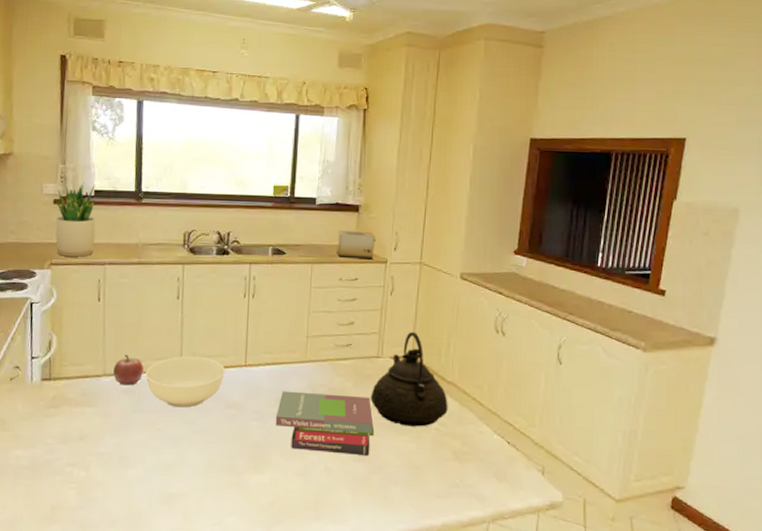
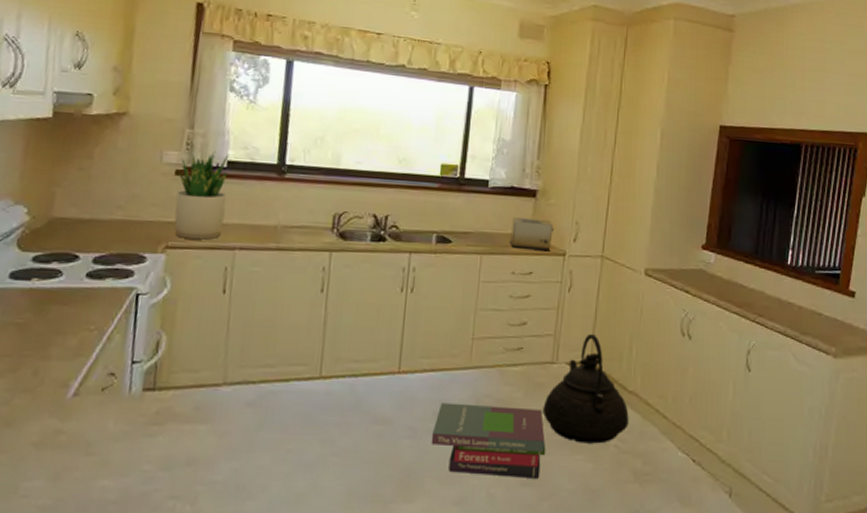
fruit: present [113,354,144,386] -> none [236,358,275,397]
bowl: present [145,356,226,408] -> none [276,360,375,424]

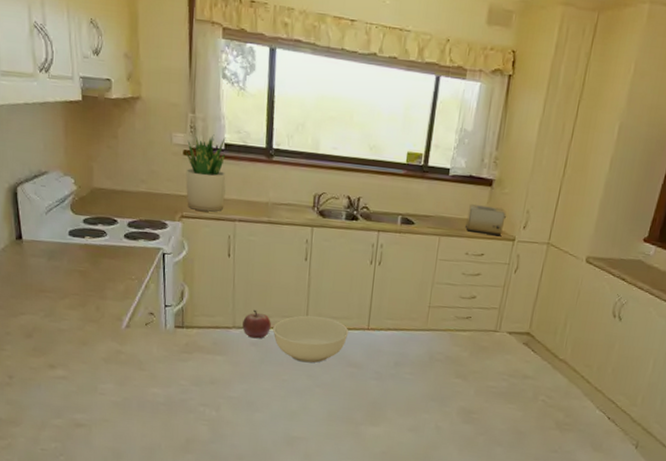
fruit: none [236,358,275,397] -> present [242,309,272,339]
bowl: none [276,360,375,424] -> present [273,315,349,363]
books: present [431,402,546,478] -> none [392,355,485,419]
teakettle: present [542,334,629,444] -> none [484,310,558,398]

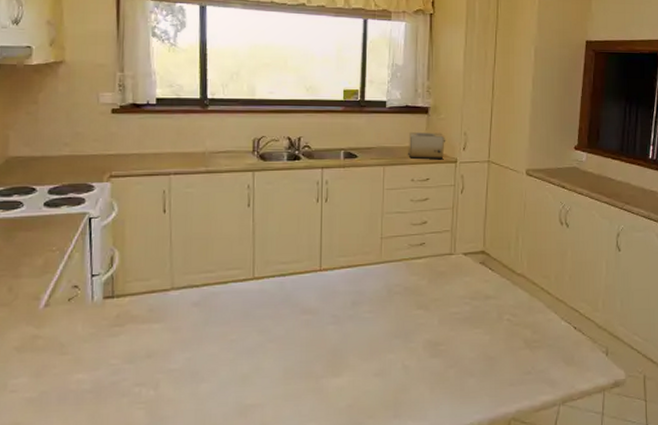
planter: present [185,136,226,212] -> none [114,92,159,168]
fruit: present [242,309,272,339] -> none [182,266,215,298]
bowl: present [273,315,349,363] -> none [217,263,300,317]

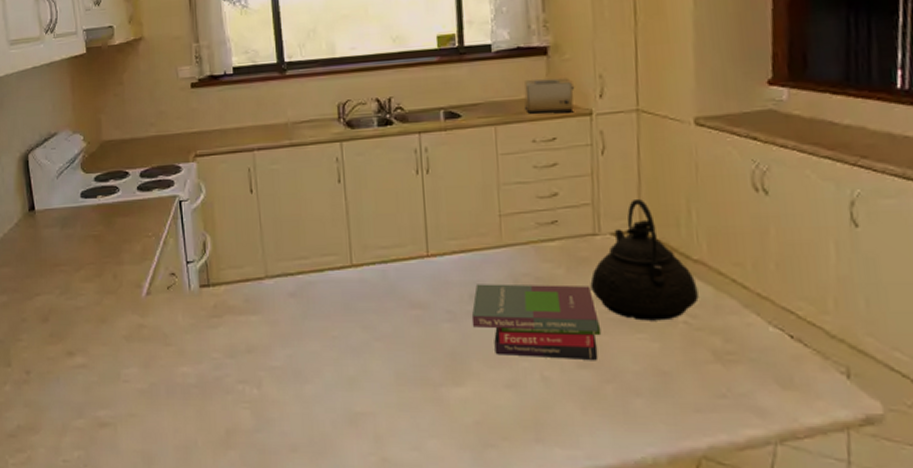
books: none [352,292,450,351] -> present [471,284,602,360]
teakettle: none [445,228,518,319] -> present [590,199,699,321]

